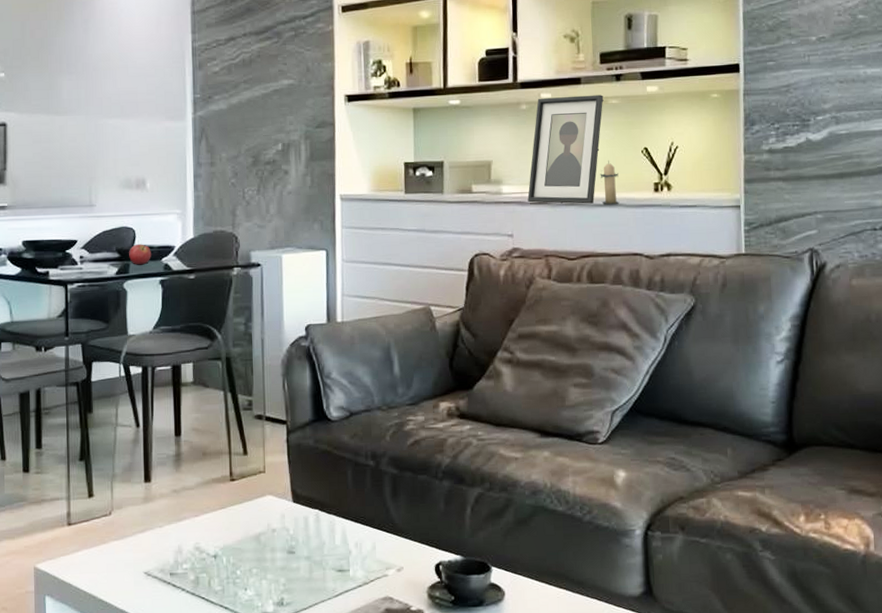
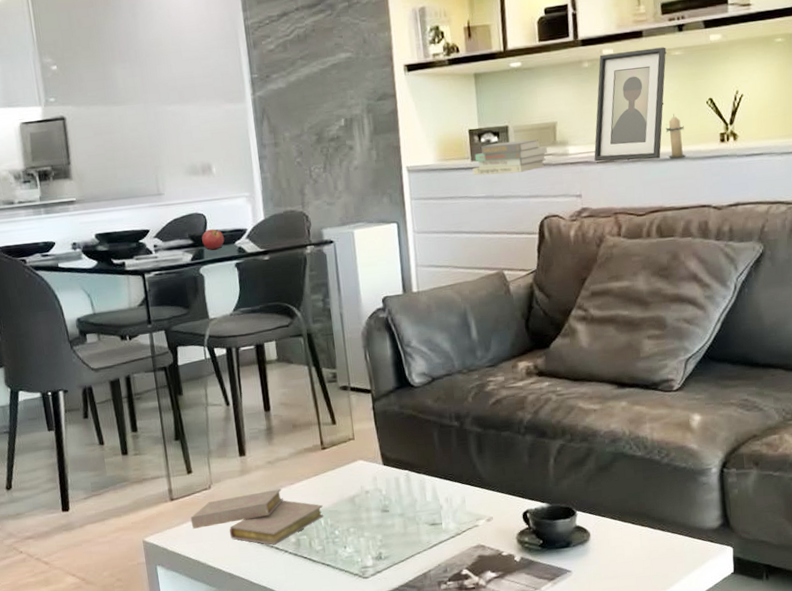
book: none [86,520,227,582] -> present [190,489,324,545]
books: none [405,176,482,209] -> present [472,139,548,176]

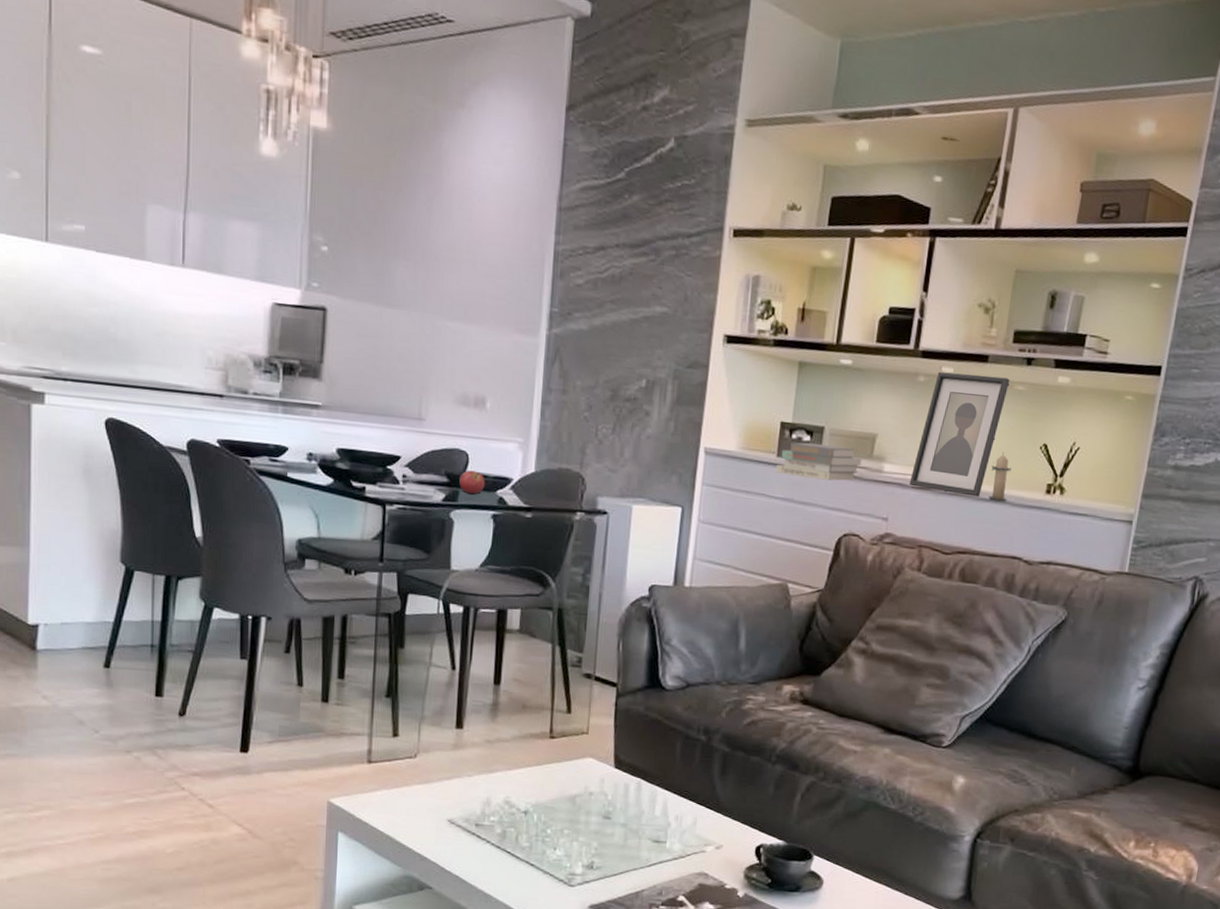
book: present [190,489,324,545] -> none [386,771,539,833]

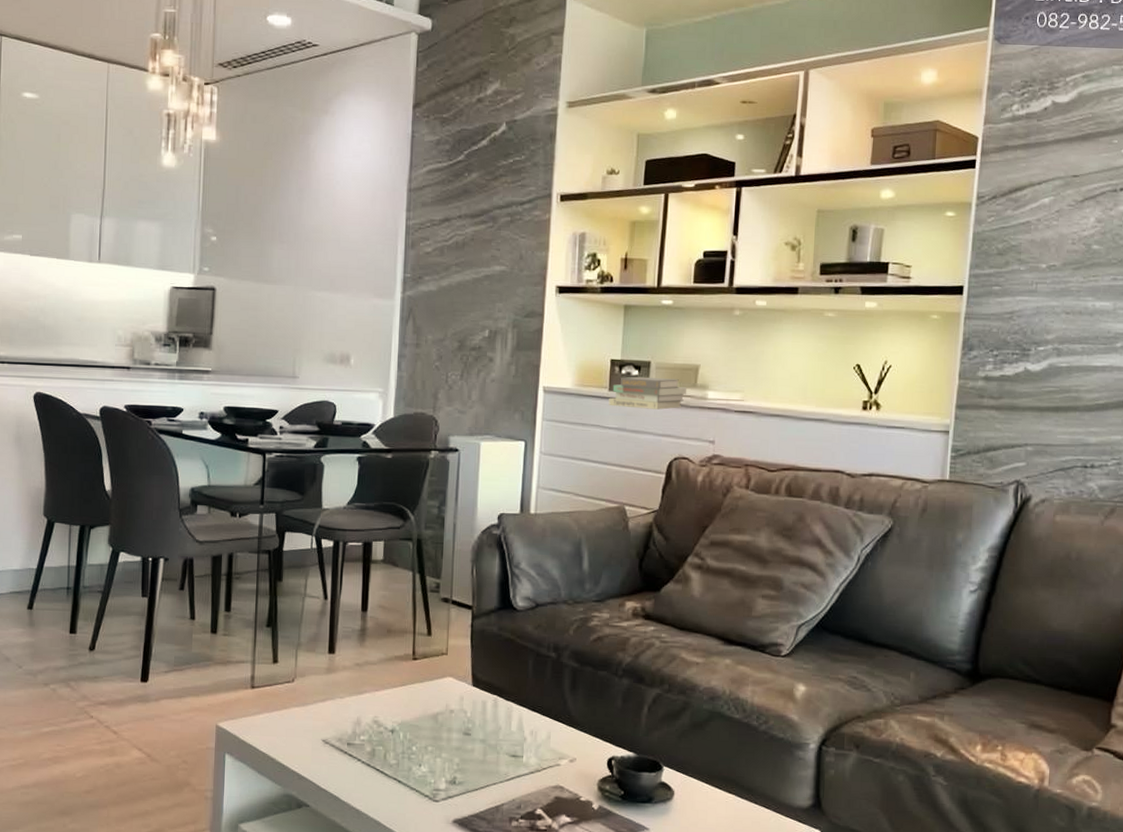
fruit: present [459,470,485,496] -> none [328,419,351,441]
picture frame: present [909,371,1010,497] -> none [732,305,820,417]
candle: present [988,452,1011,502] -> none [807,374,828,420]

